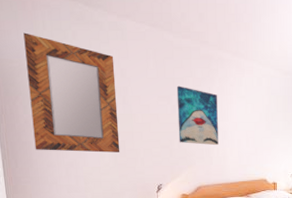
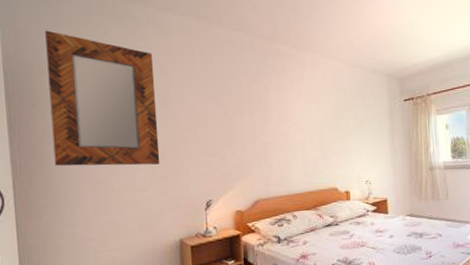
wall art: present [176,85,219,146] -> none [227,84,279,151]

